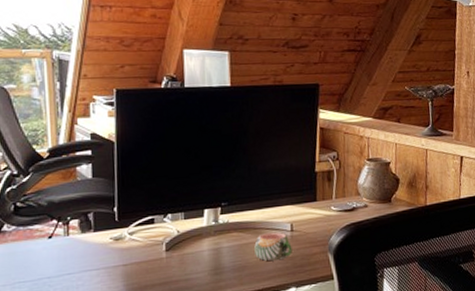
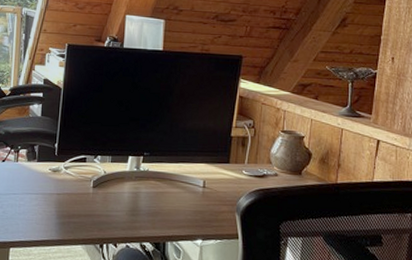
mug: present [254,232,292,261] -> none [168,185,202,213]

